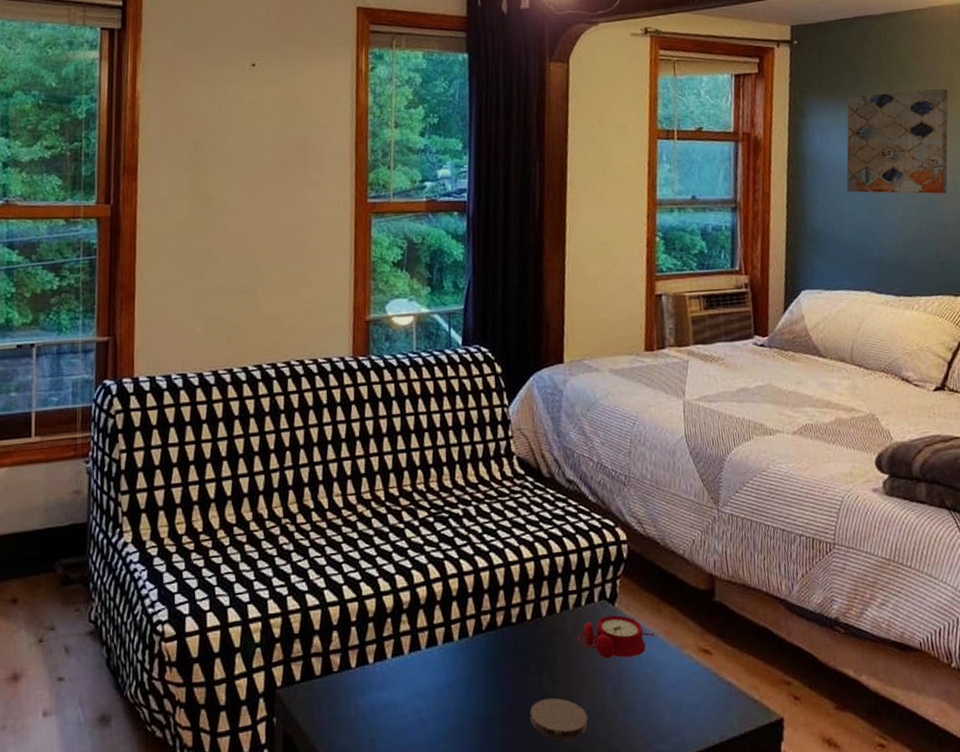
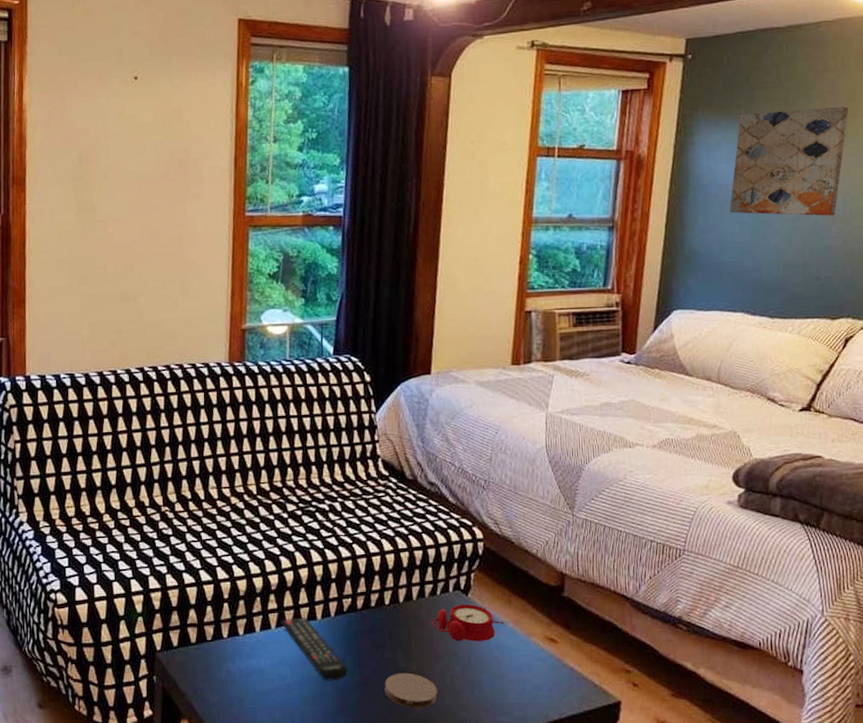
remote control: none [414,639,490,713] -> present [281,617,348,681]

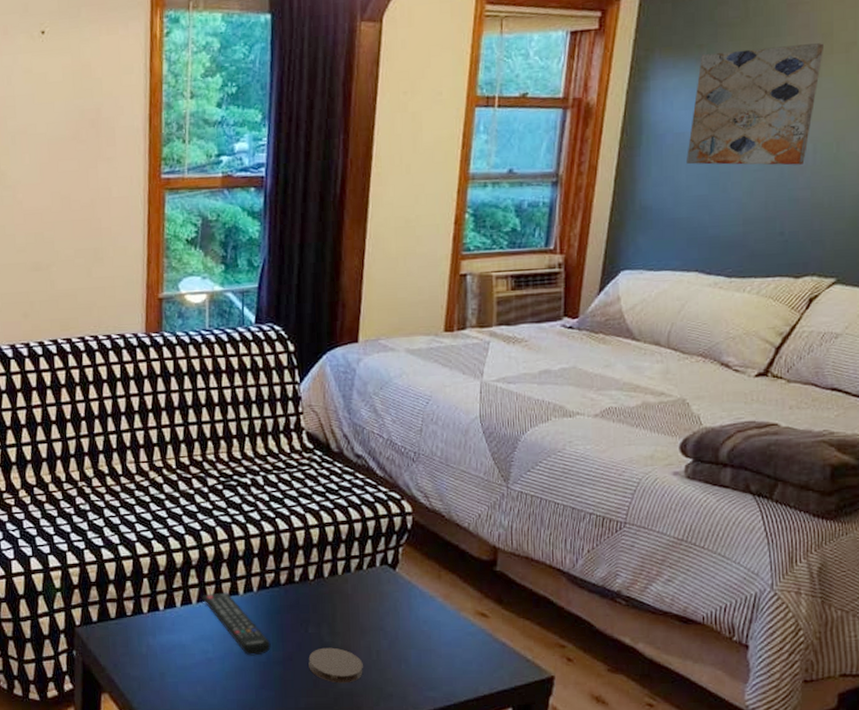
alarm clock: present [432,604,504,642] -> none [357,578,433,617]

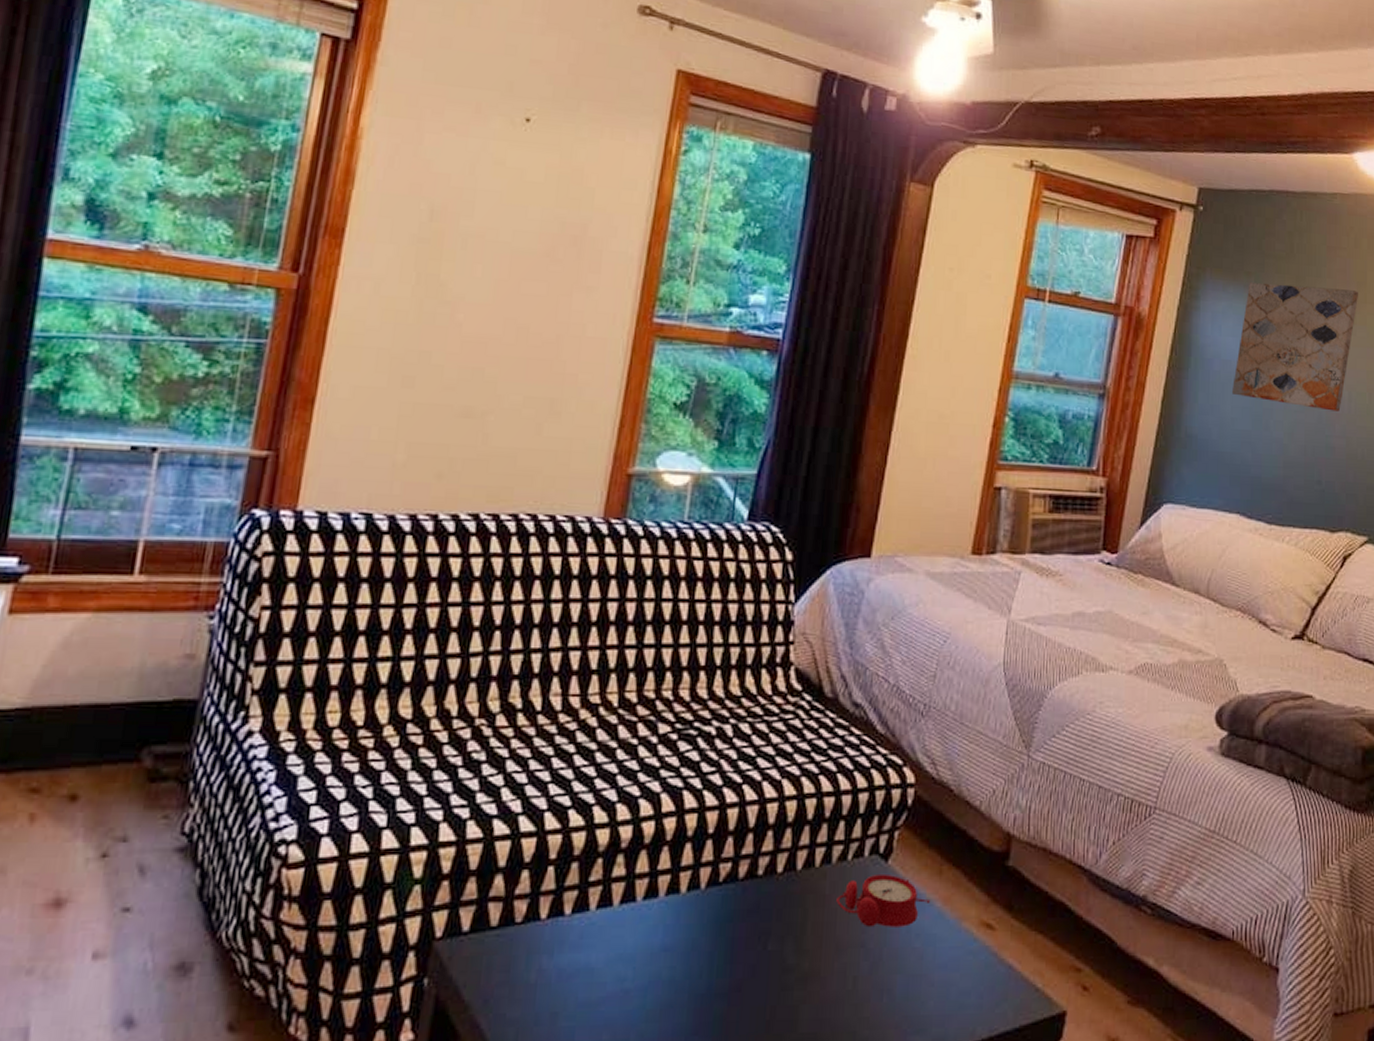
remote control: present [202,592,271,656] -> none [627,889,715,985]
coaster: present [308,647,363,683] -> none [762,972,834,1026]
alarm clock: none [357,578,433,617] -> present [836,873,931,927]

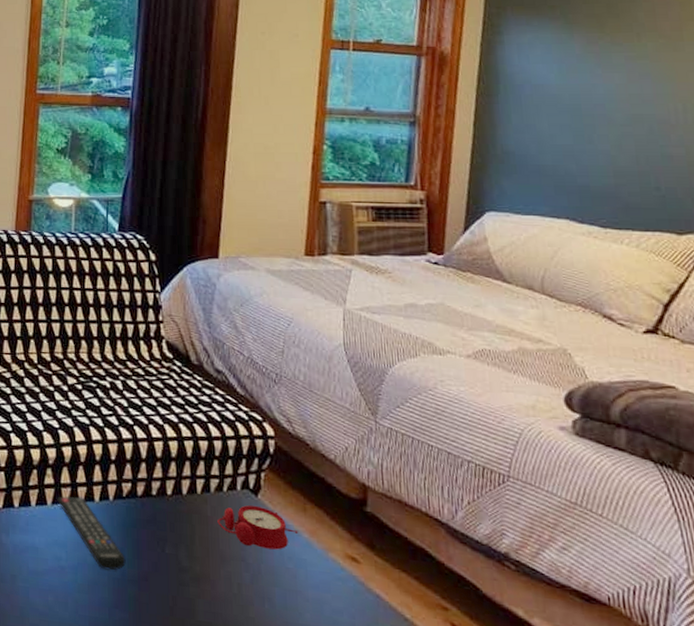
remote control: none [627,889,715,985] -> present [57,496,126,571]
wall art: present [1232,283,1359,412] -> none [547,10,684,123]

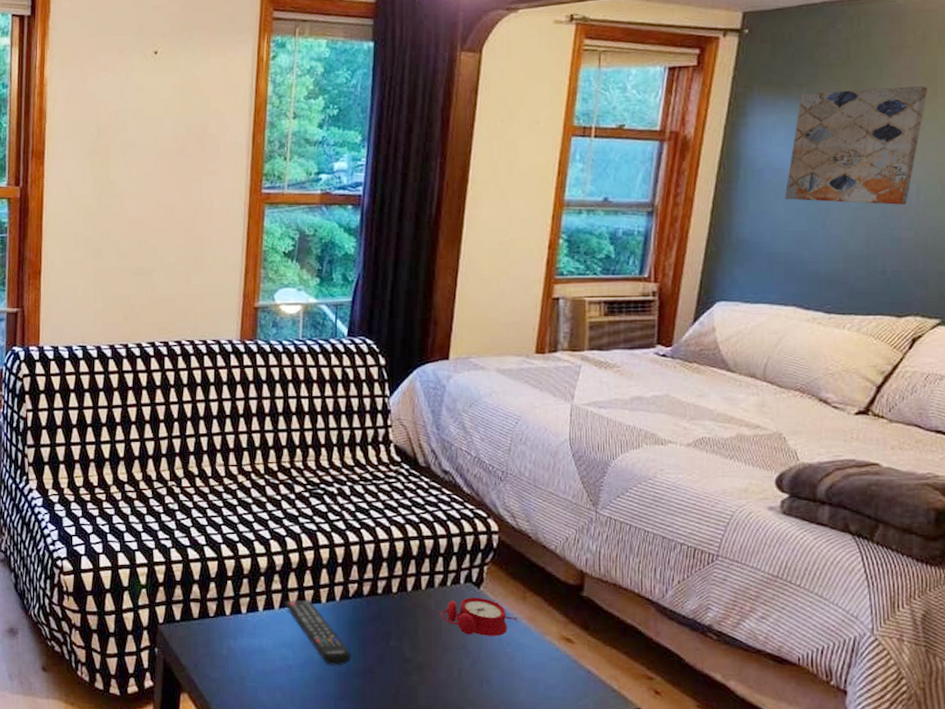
wall art: none [547,10,684,123] -> present [785,86,928,205]

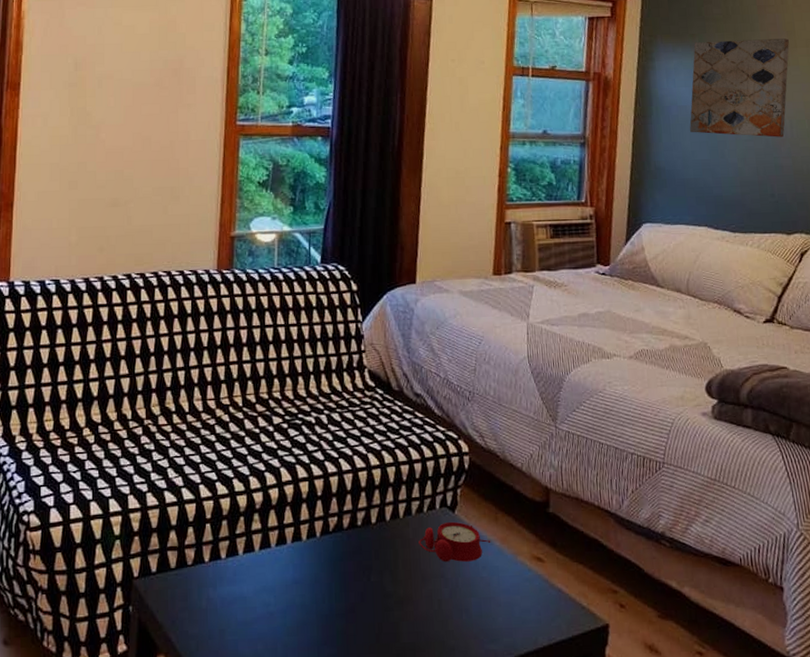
remote control: present [284,599,351,666] -> none [265,538,334,608]

